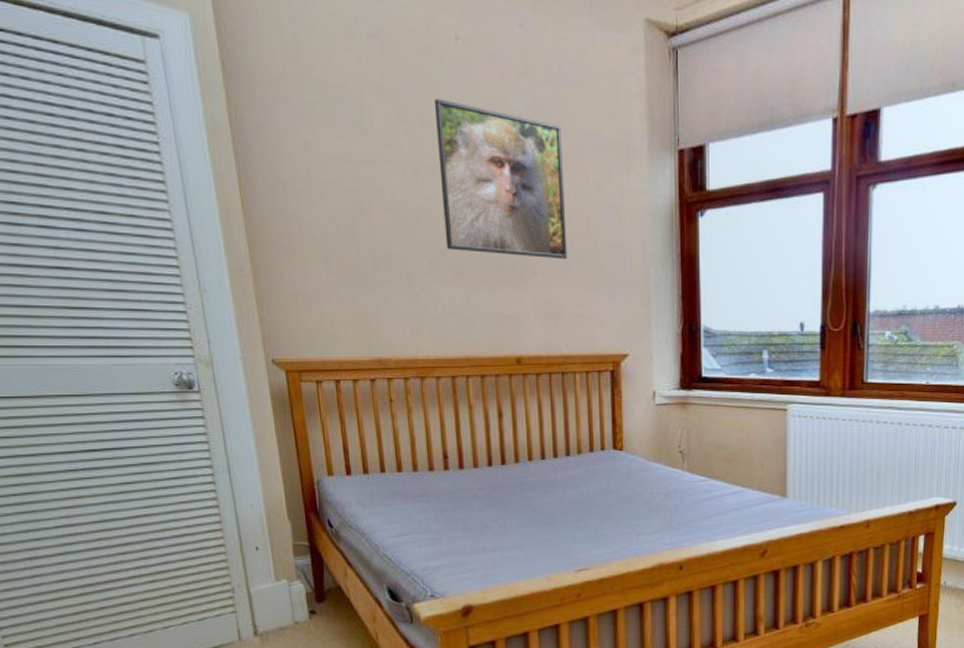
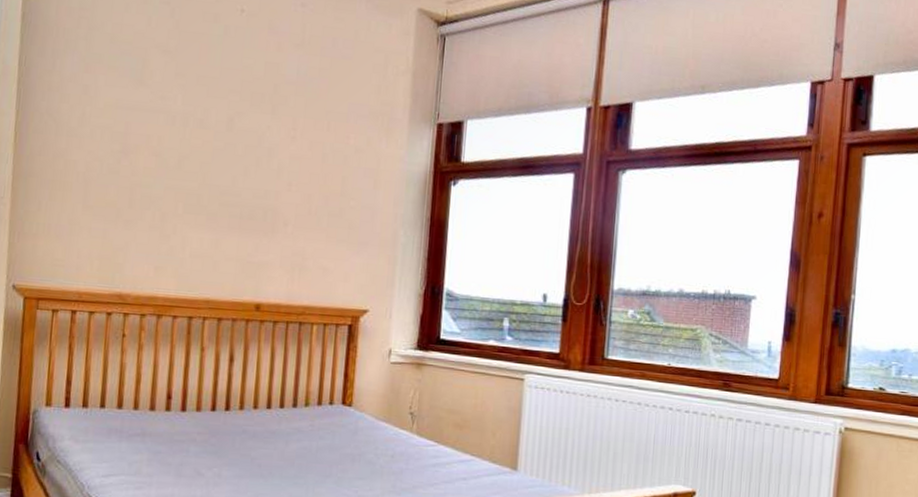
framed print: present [433,99,568,260] -> none [203,61,329,215]

